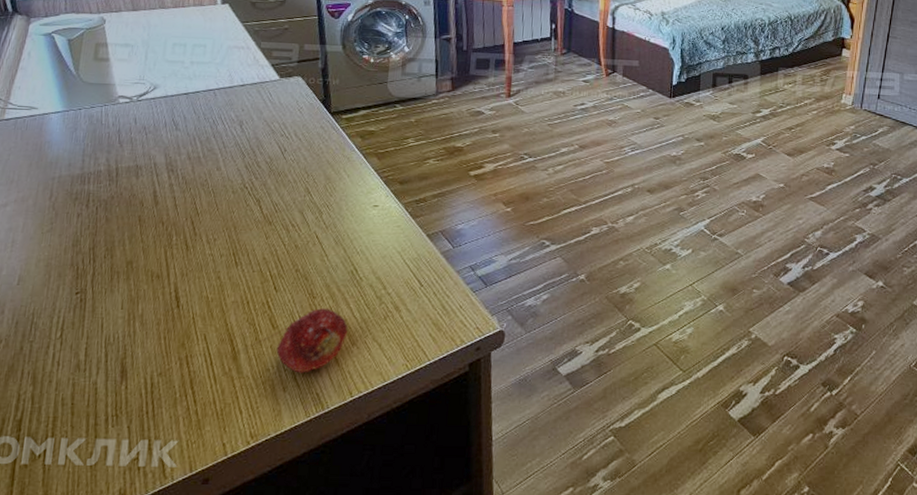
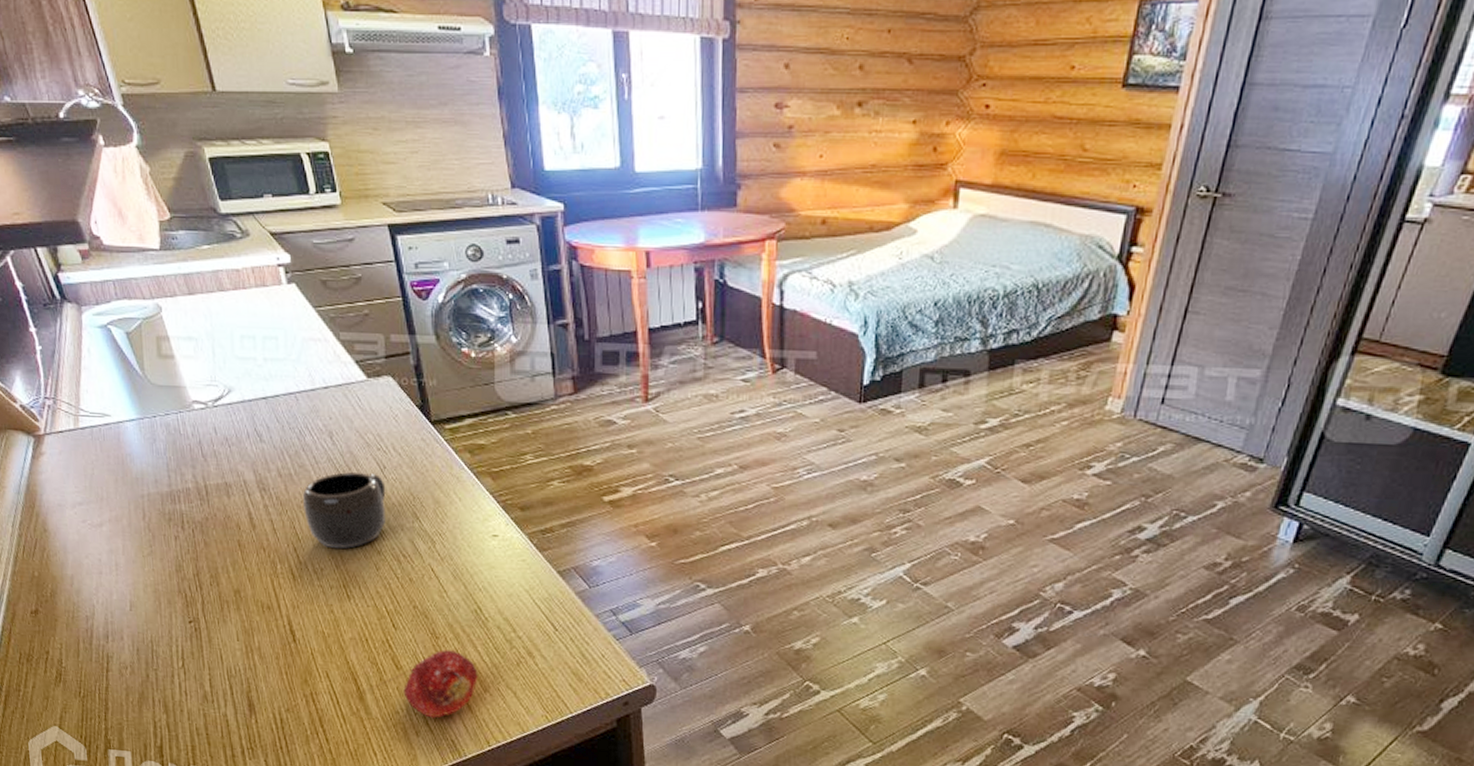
mug: none [206,155,284,221] -> present [303,472,386,549]

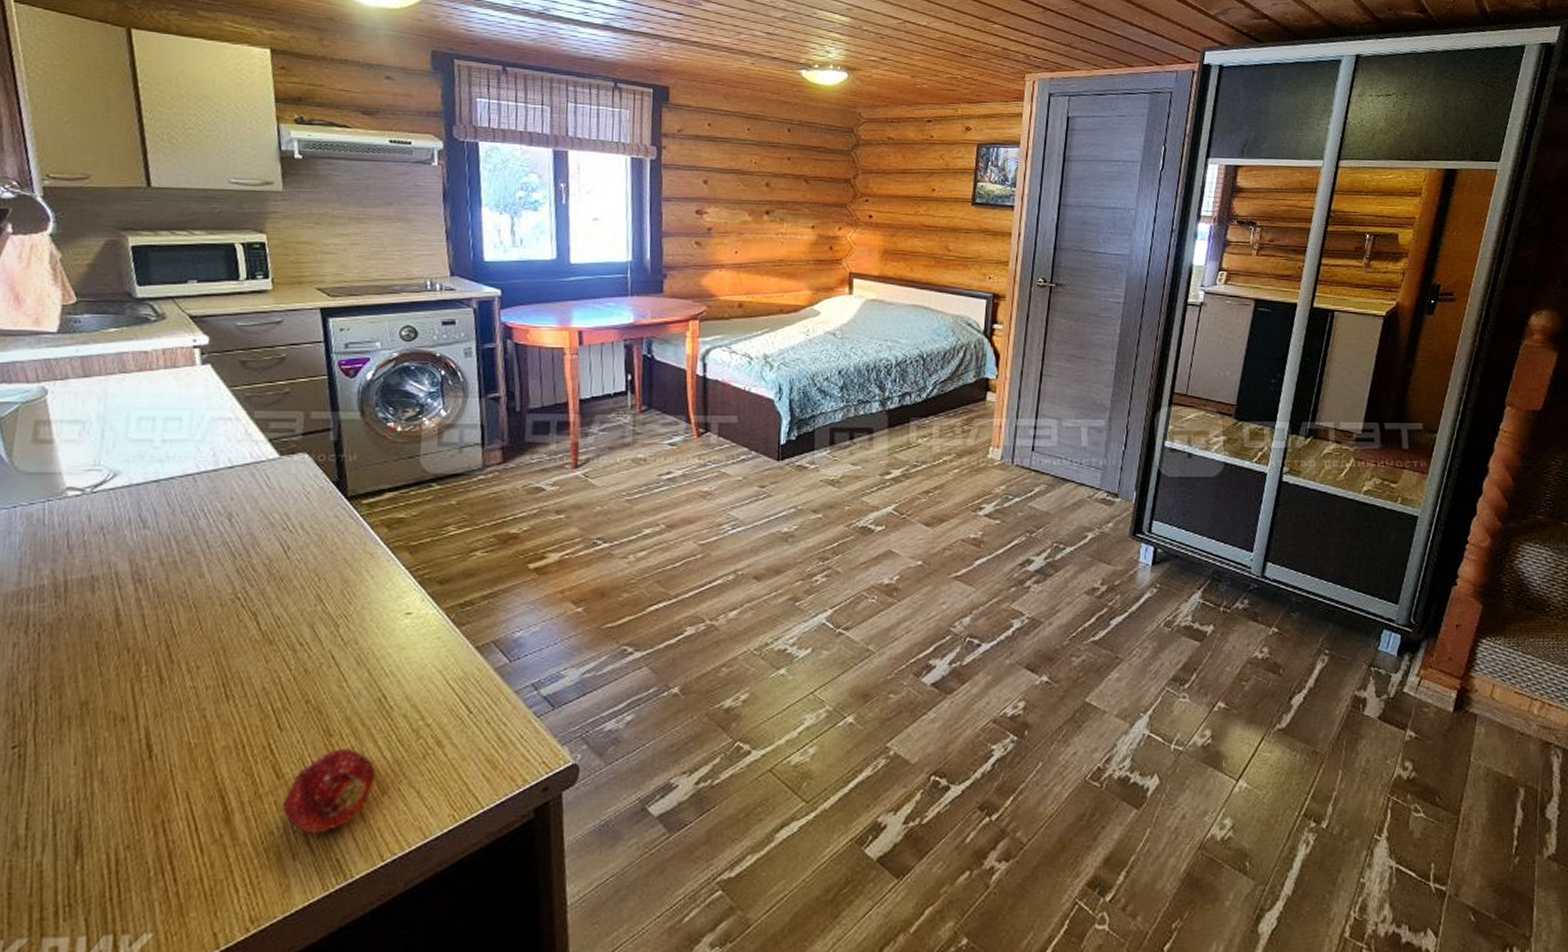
mug: present [303,472,386,549] -> none [185,556,288,643]

